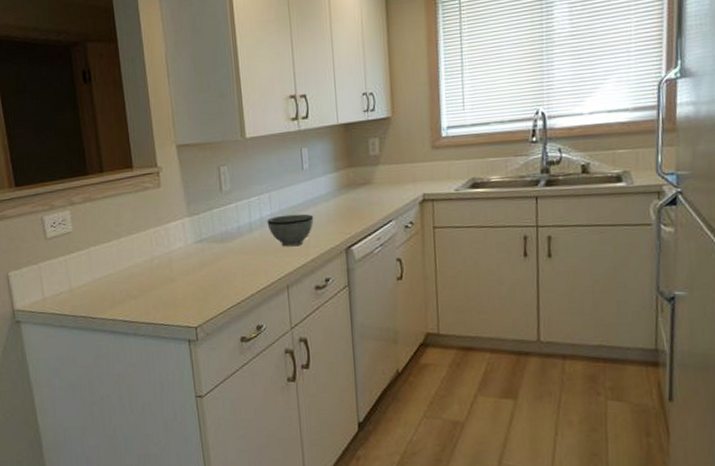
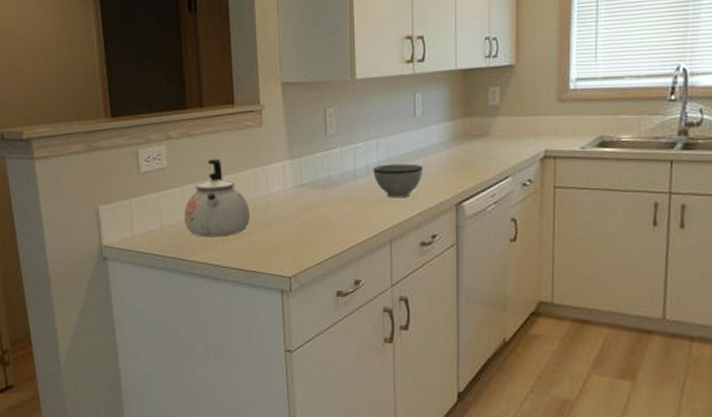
kettle: none [91,220,155,296] -> present [184,159,250,238]

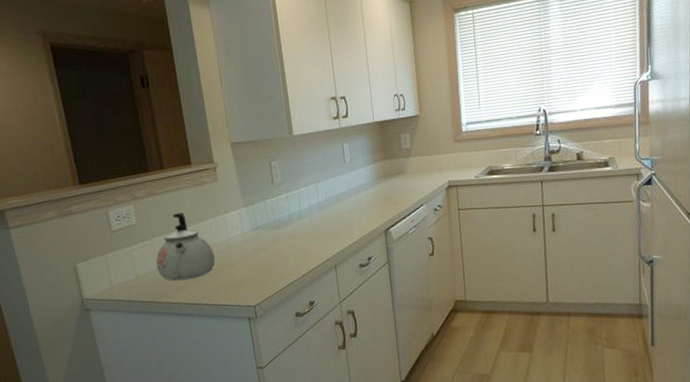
bowl: present [373,163,424,198] -> none [315,201,356,231]

